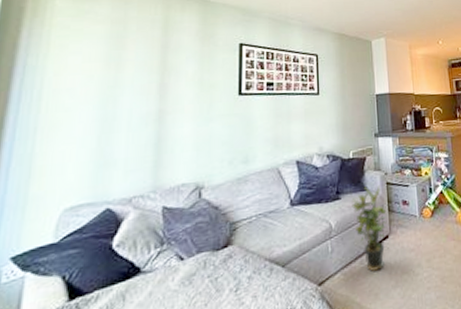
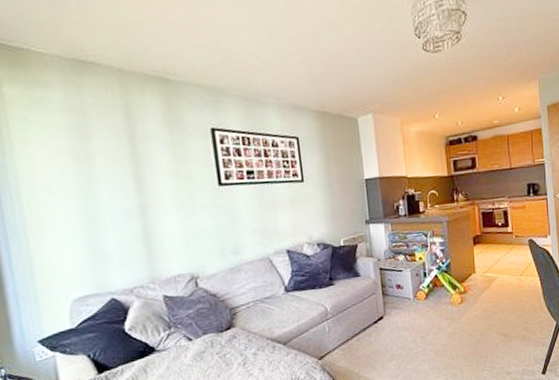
potted plant: present [352,185,387,271] -> none [345,271,382,347]

